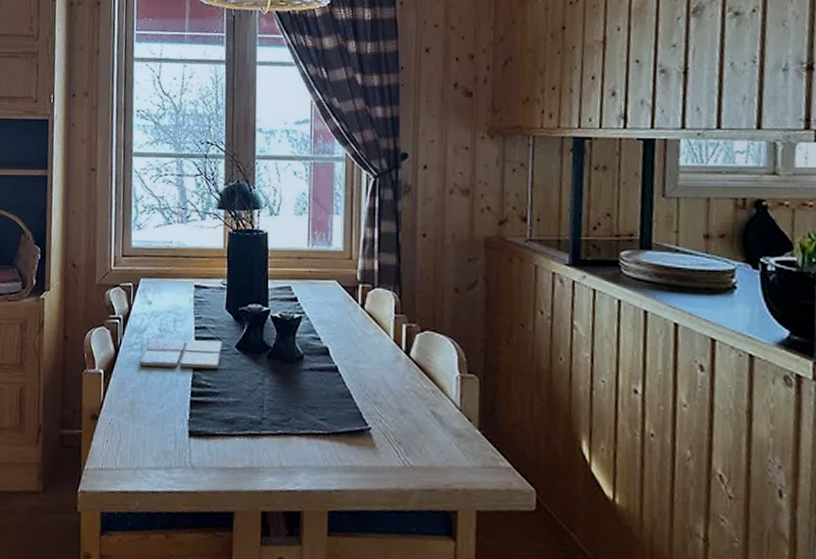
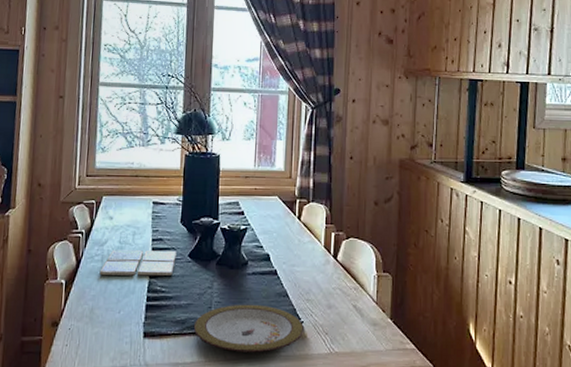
plate: none [243,404,371,462] -> present [193,304,304,353]

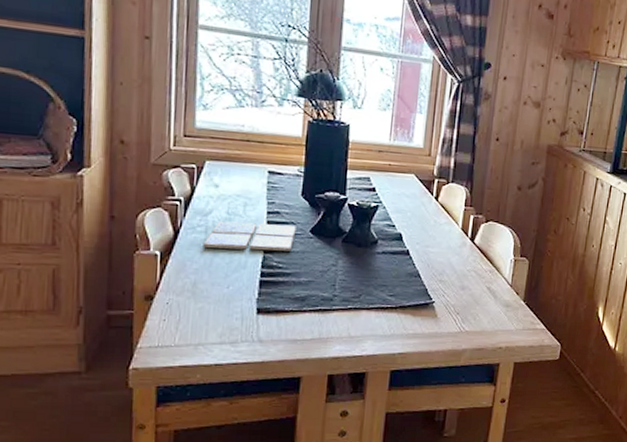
plate: present [193,304,304,353] -> none [314,283,435,331]

